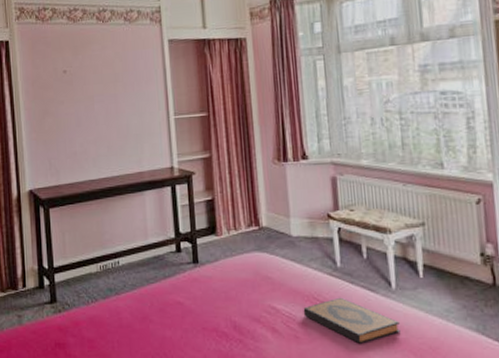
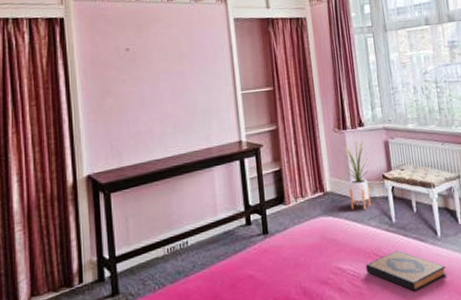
house plant: none [279,174,314,250] -> present [340,140,371,210]

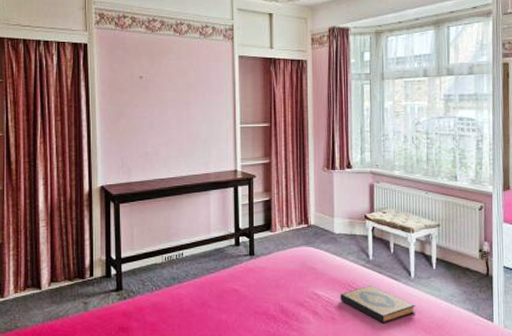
house plant: present [340,140,371,210] -> none [326,181,356,245]

